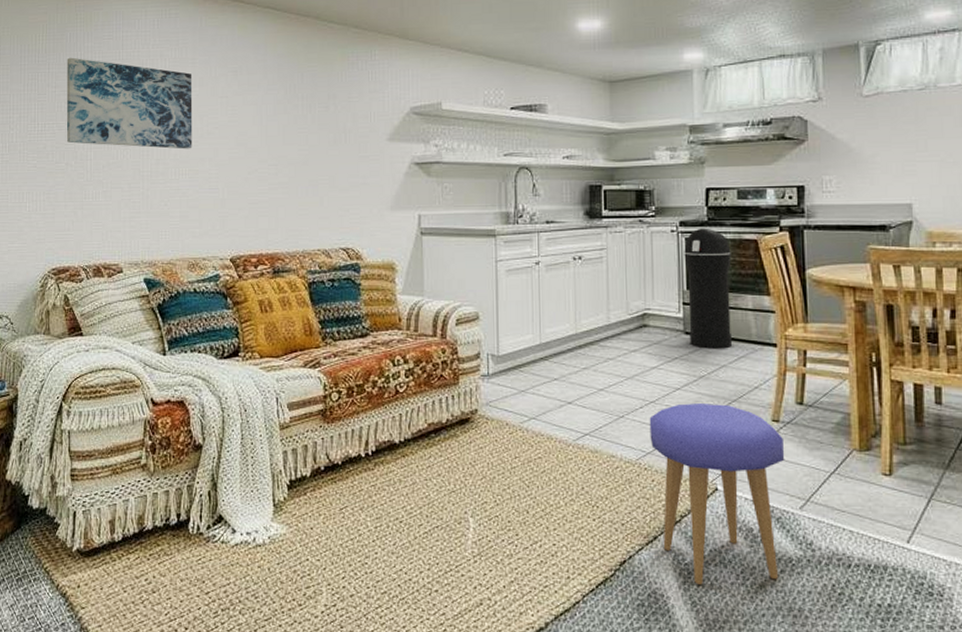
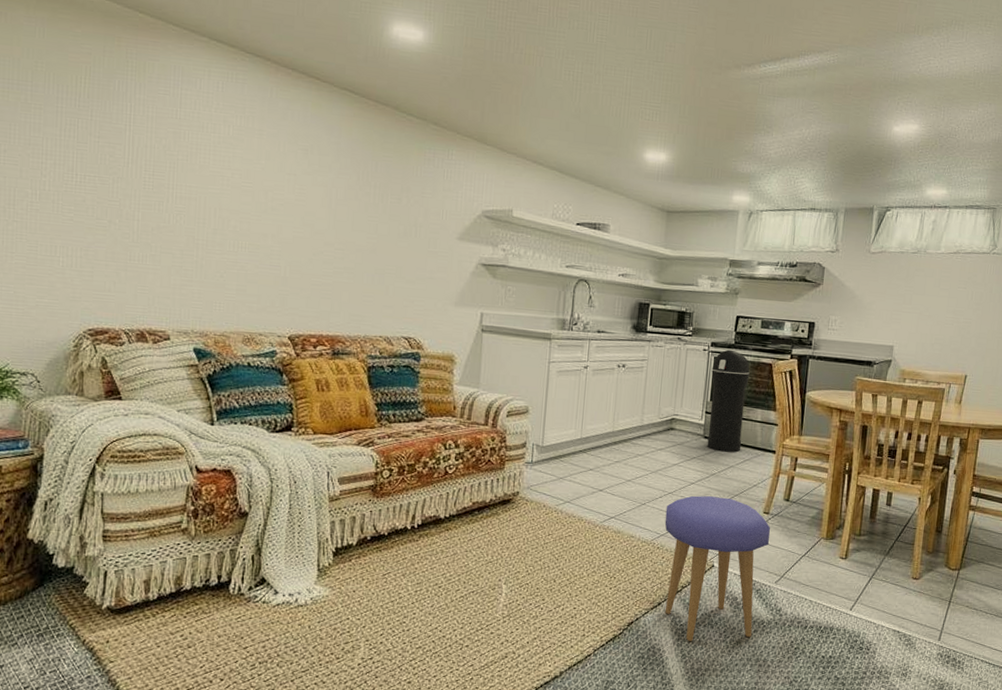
wall art: present [66,57,193,149] -> none [110,107,258,223]

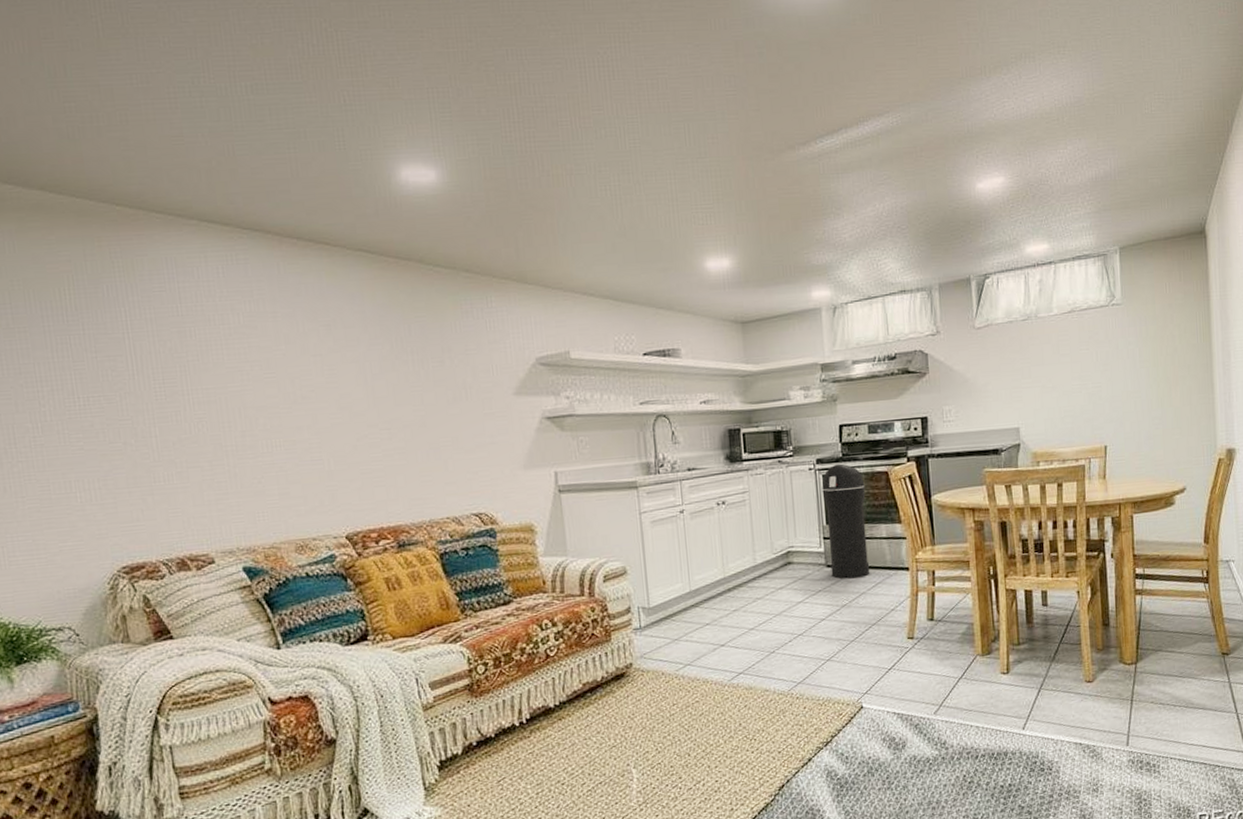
stool: present [664,495,770,641] -> none [798,629,919,796]

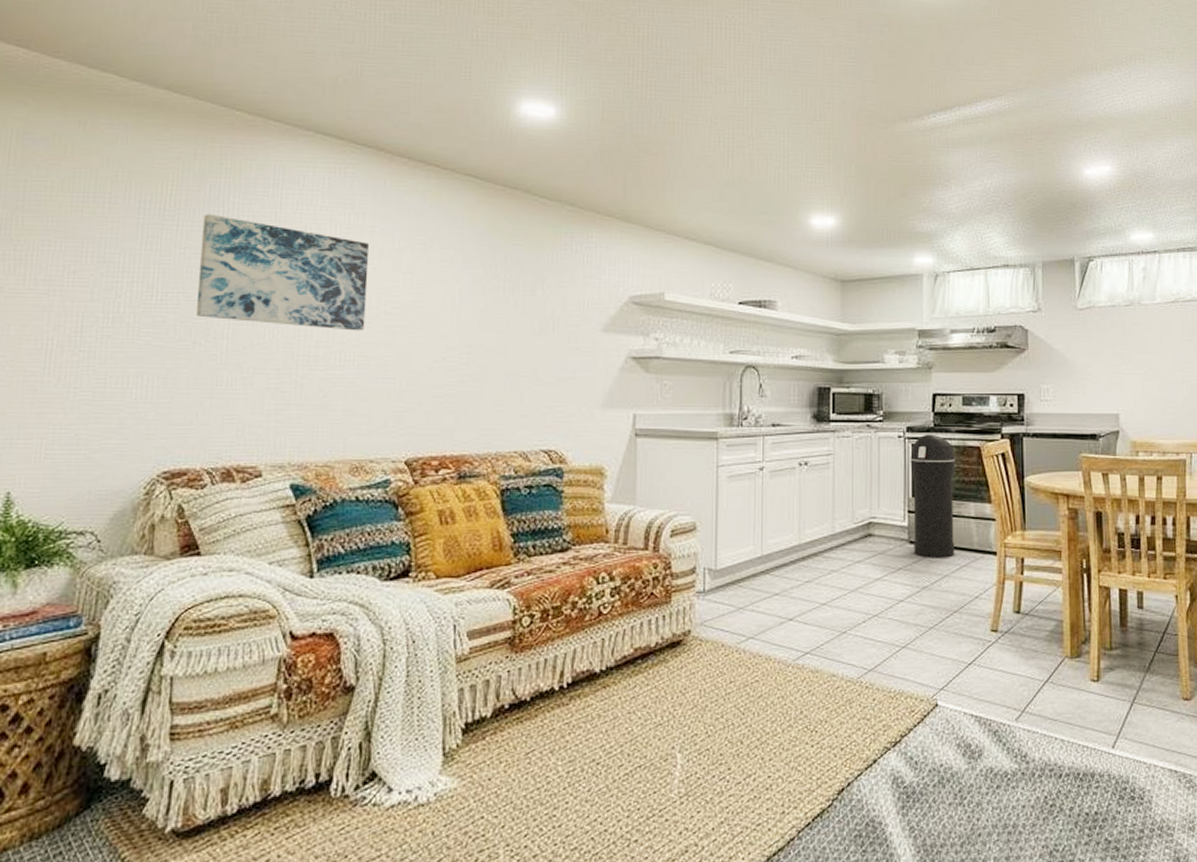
wall art: none [106,315,285,419] -> present [196,214,370,331]

